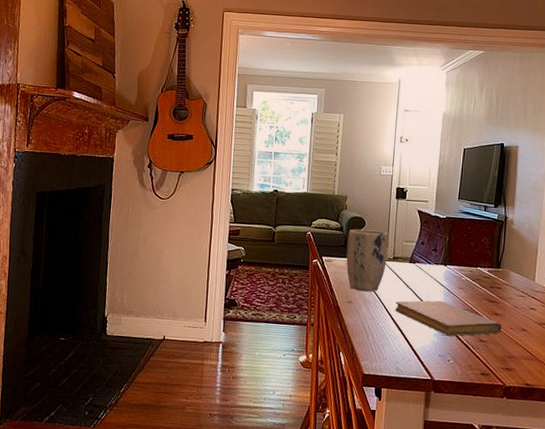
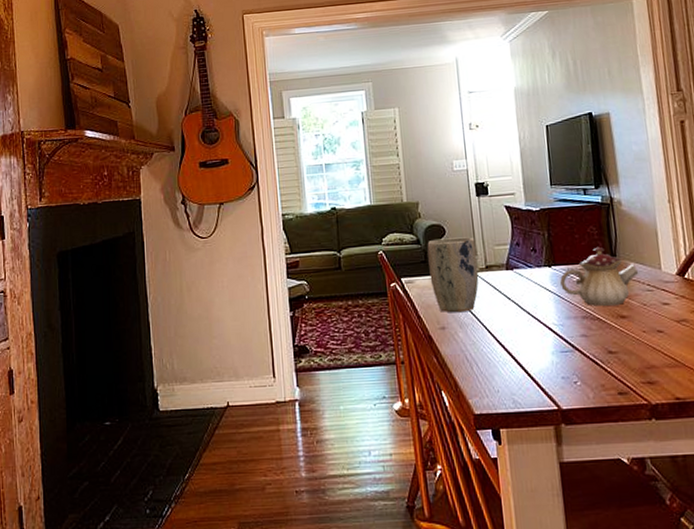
notebook: present [395,300,502,337] -> none [497,310,633,352]
teapot: none [451,255,516,304] -> present [560,246,639,306]

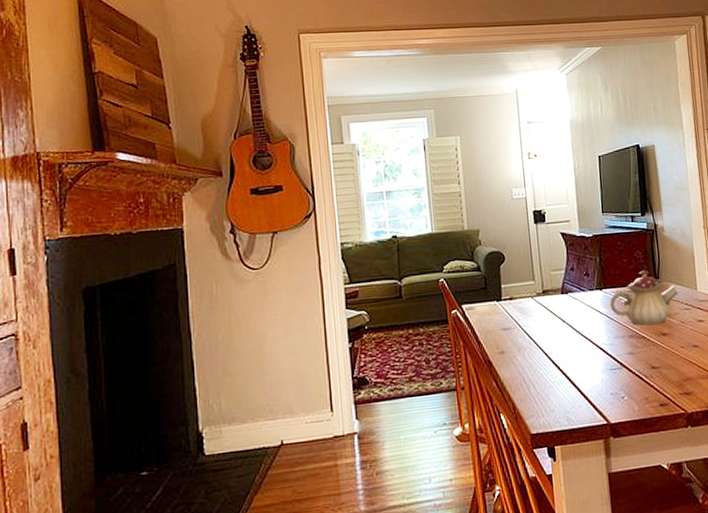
plant pot: present [427,237,479,313] -> none [487,263,536,338]

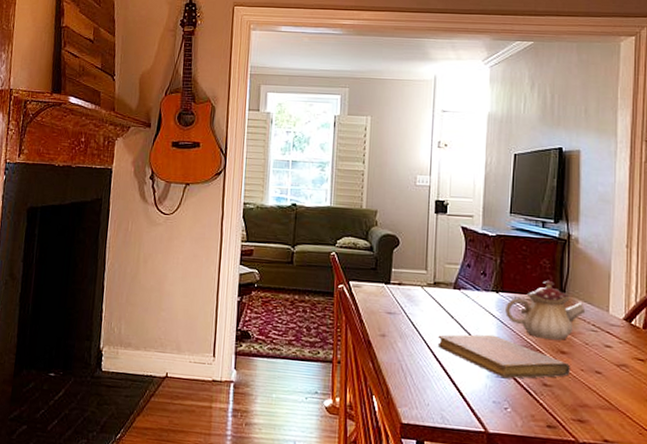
notebook: none [553,330,673,370] -> present [437,334,570,379]

